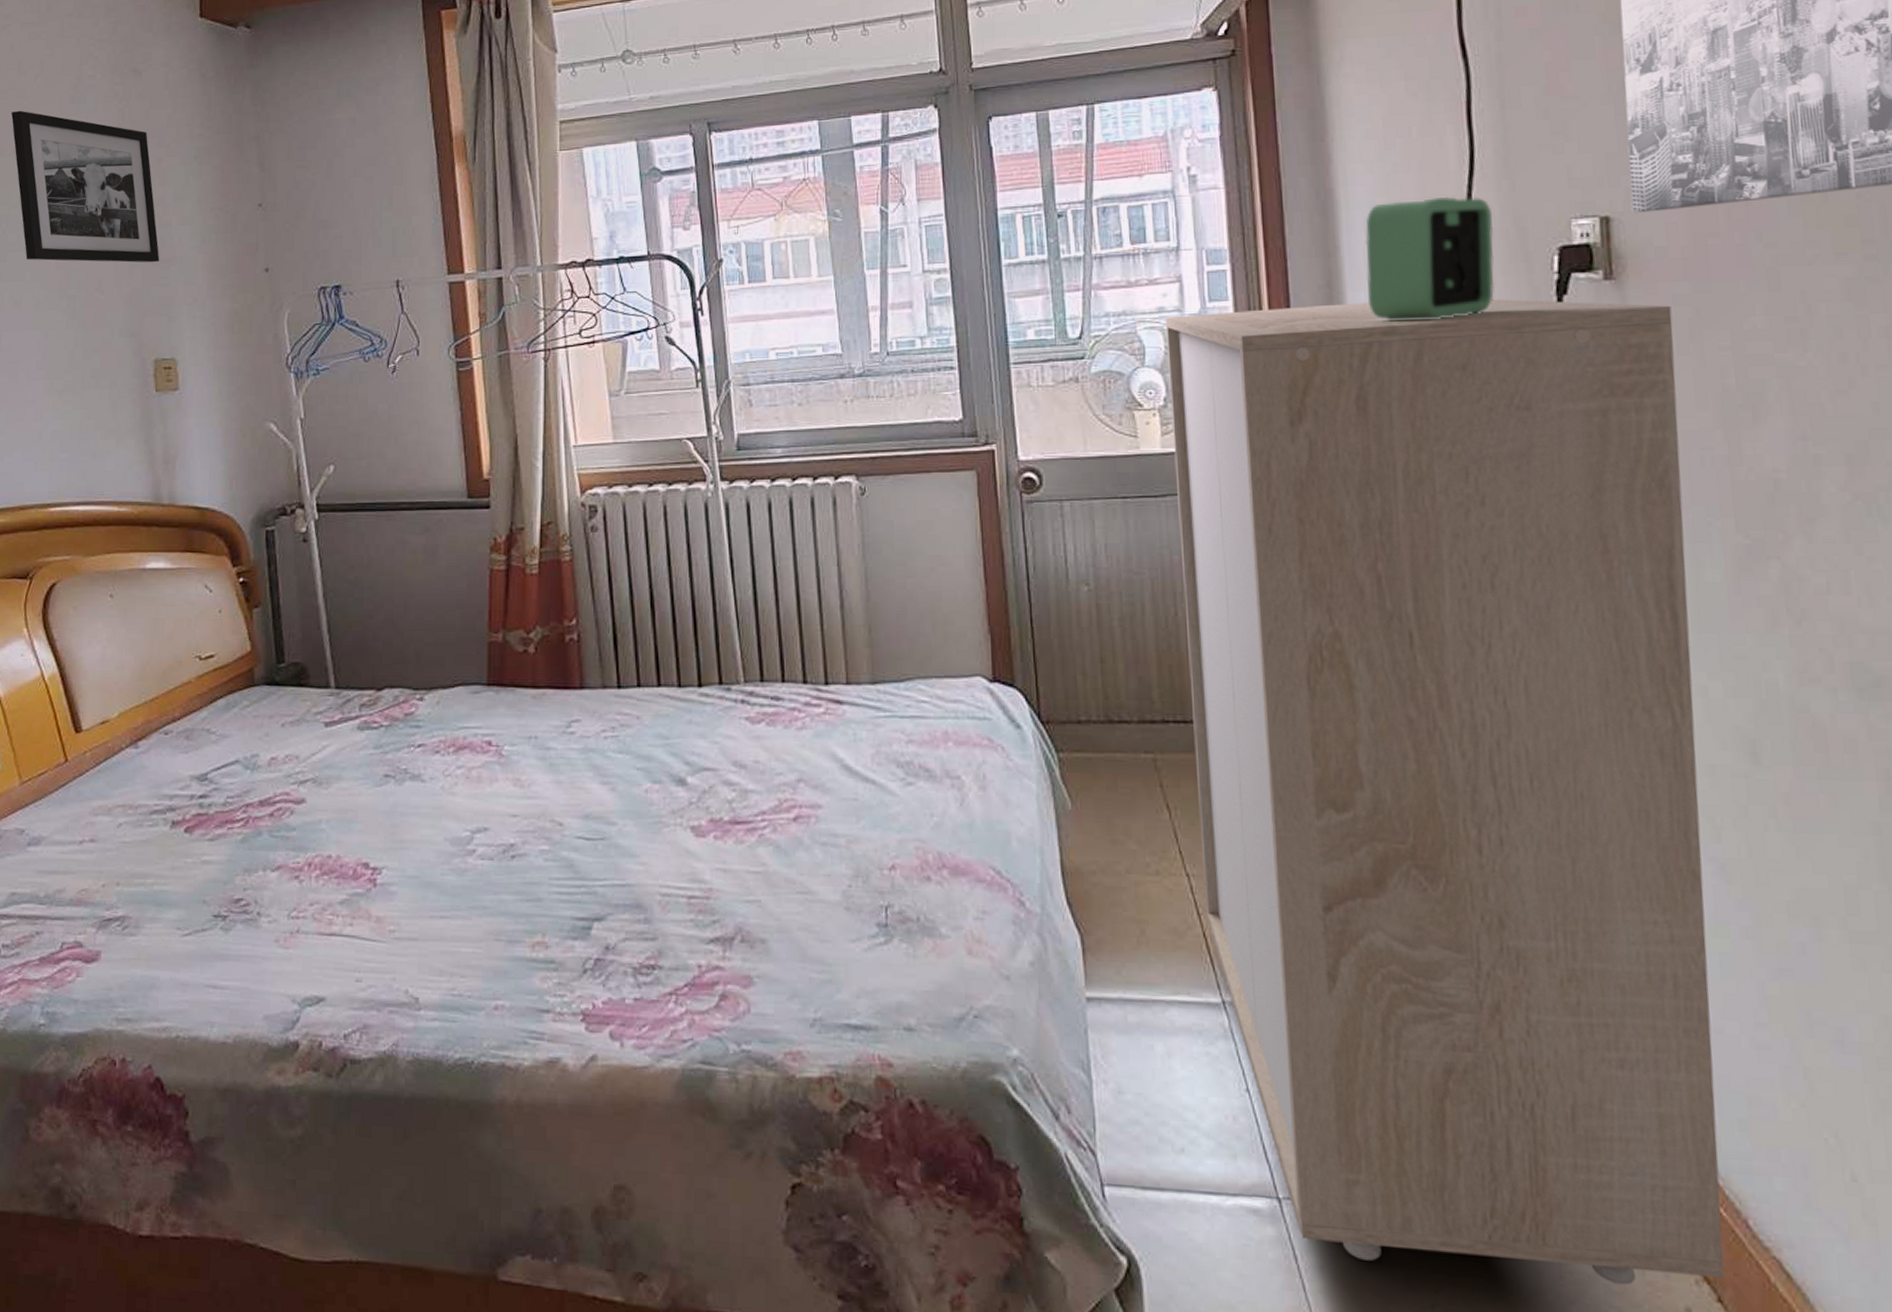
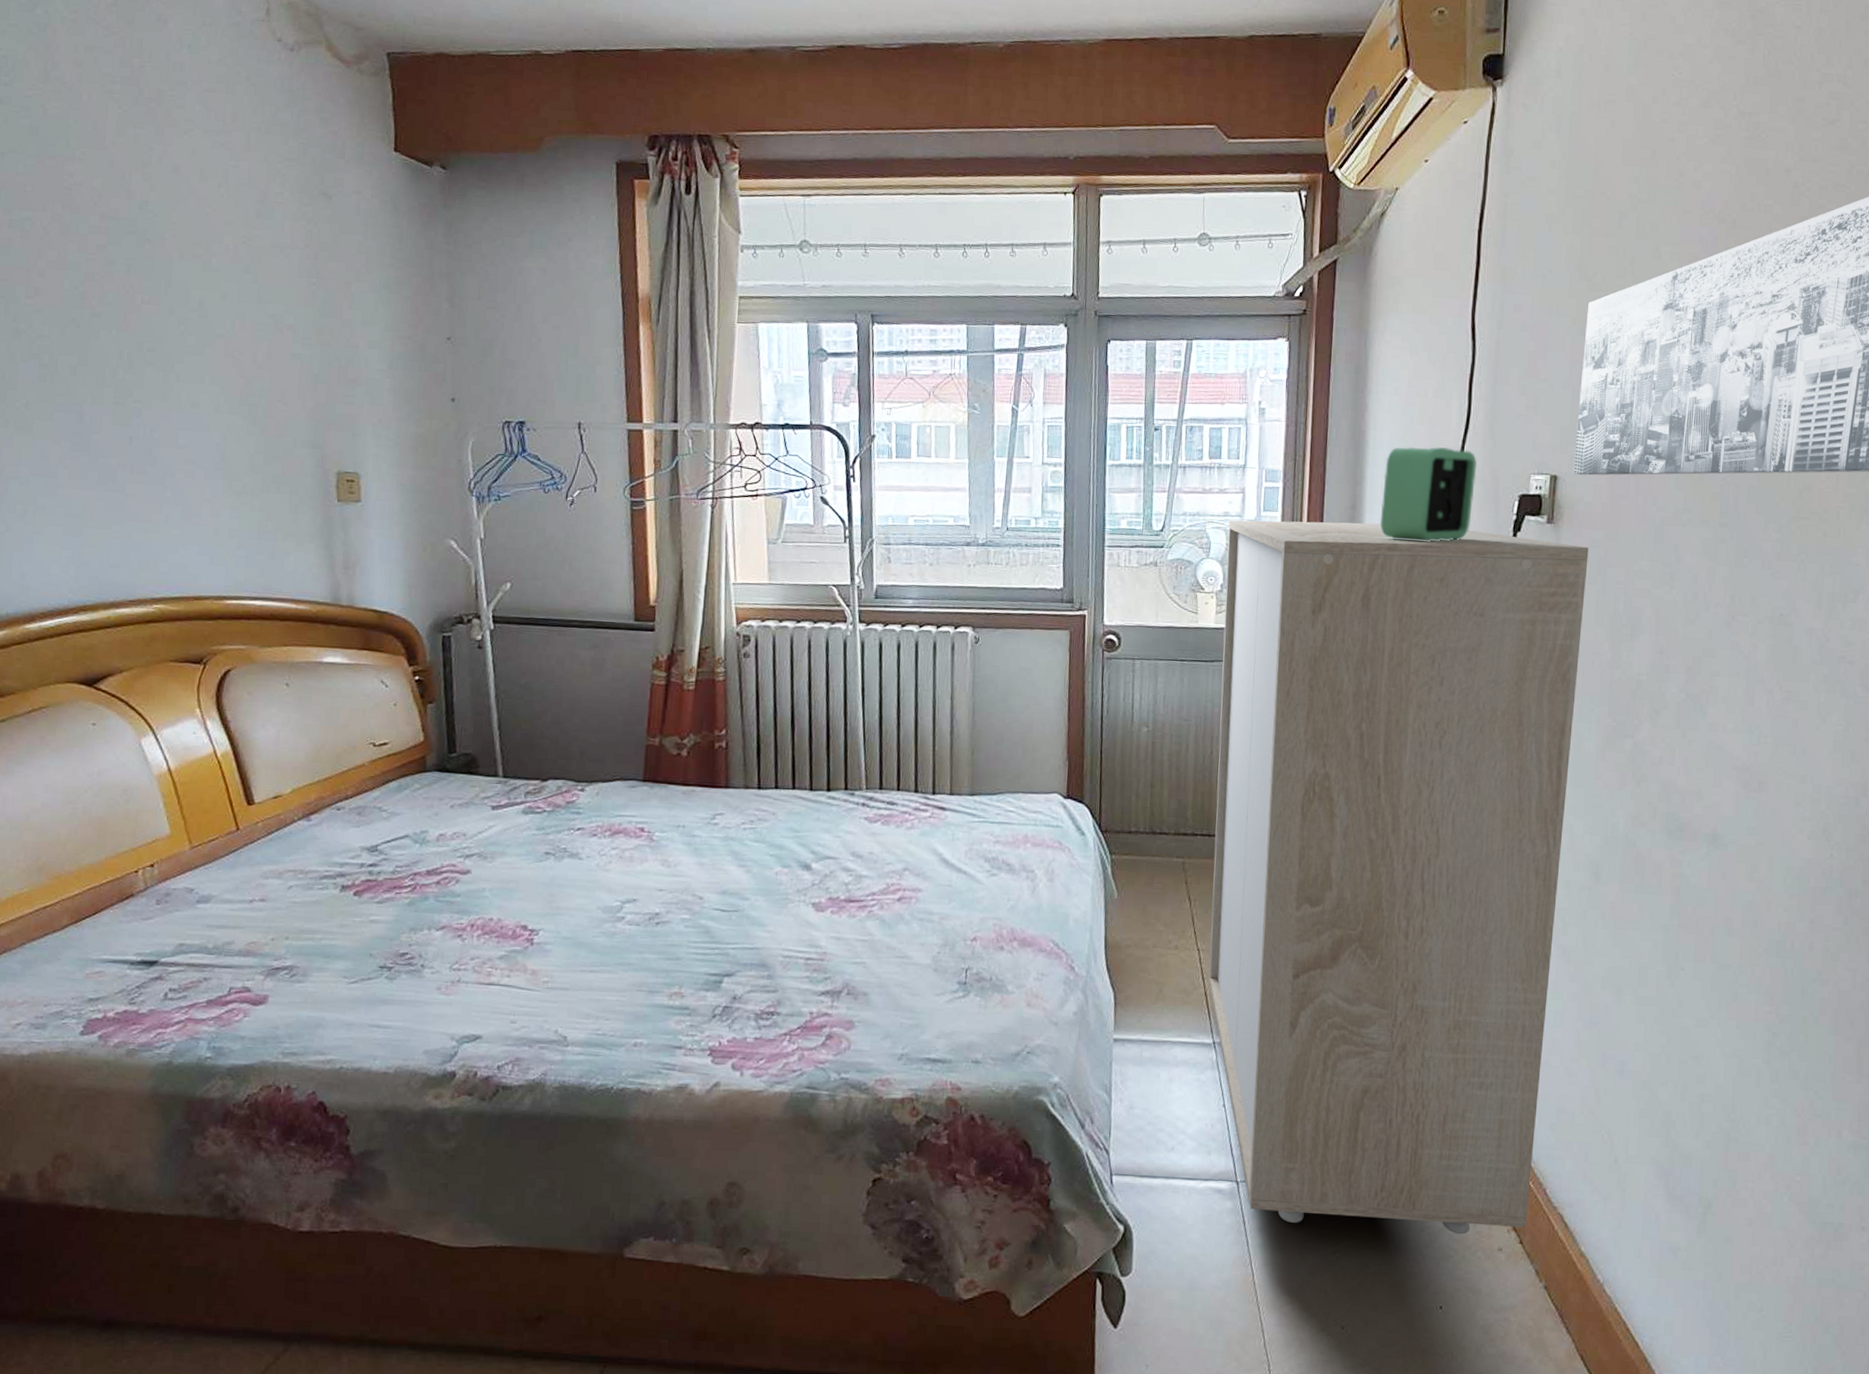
picture frame: present [11,110,160,263] -> none [192,216,346,381]

